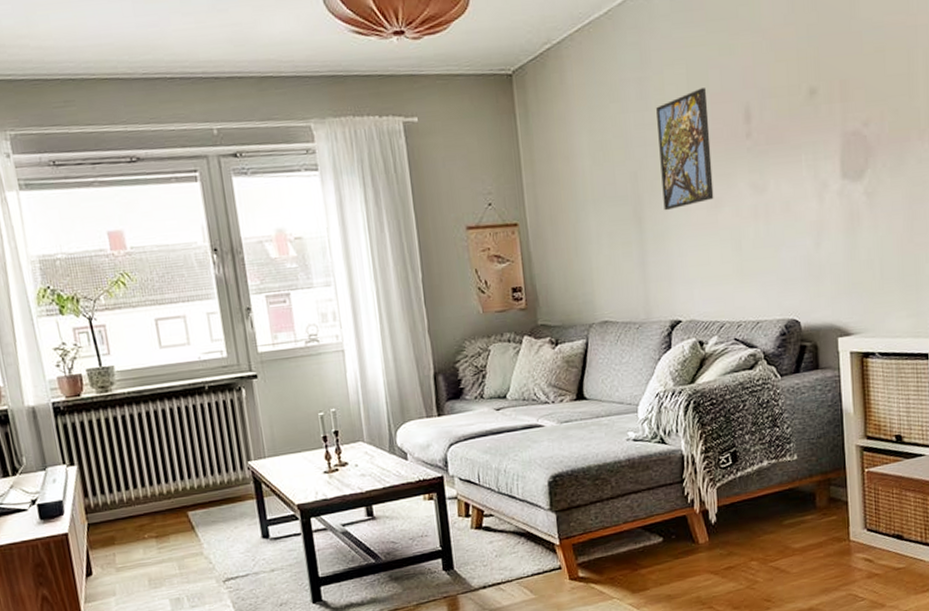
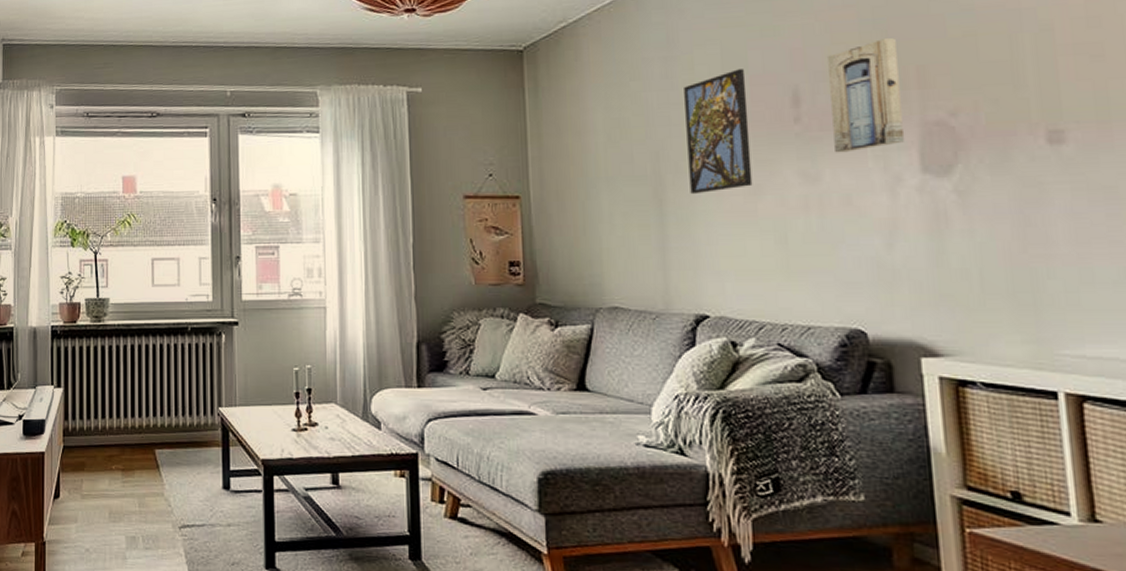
wall art: none [771,55,830,165] -> present [826,38,905,153]

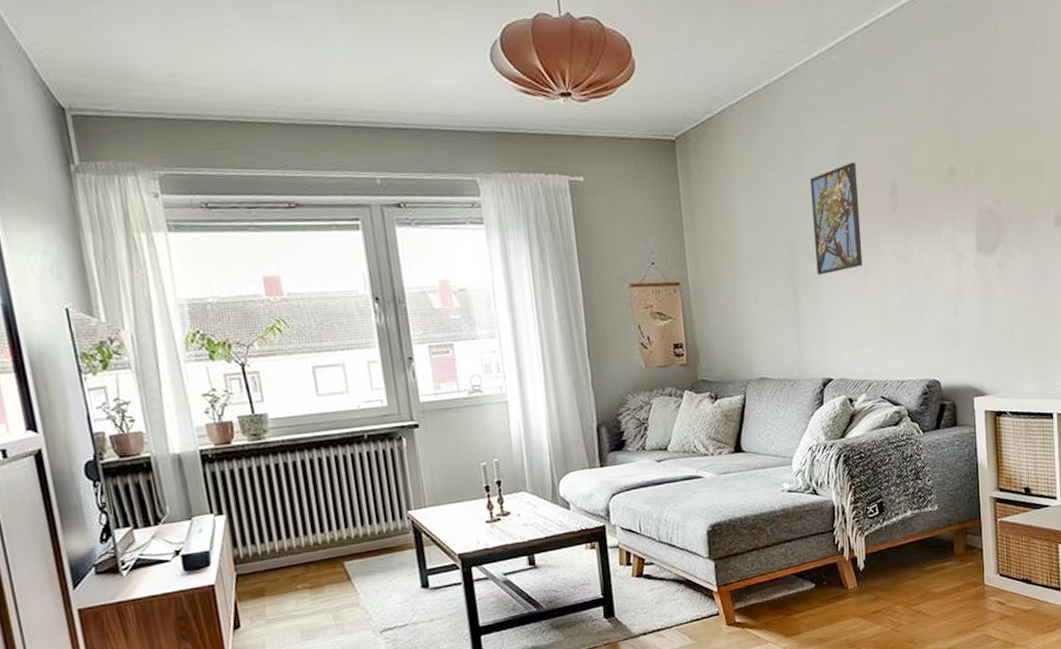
wall art: present [826,38,905,153] -> none [915,138,967,236]

